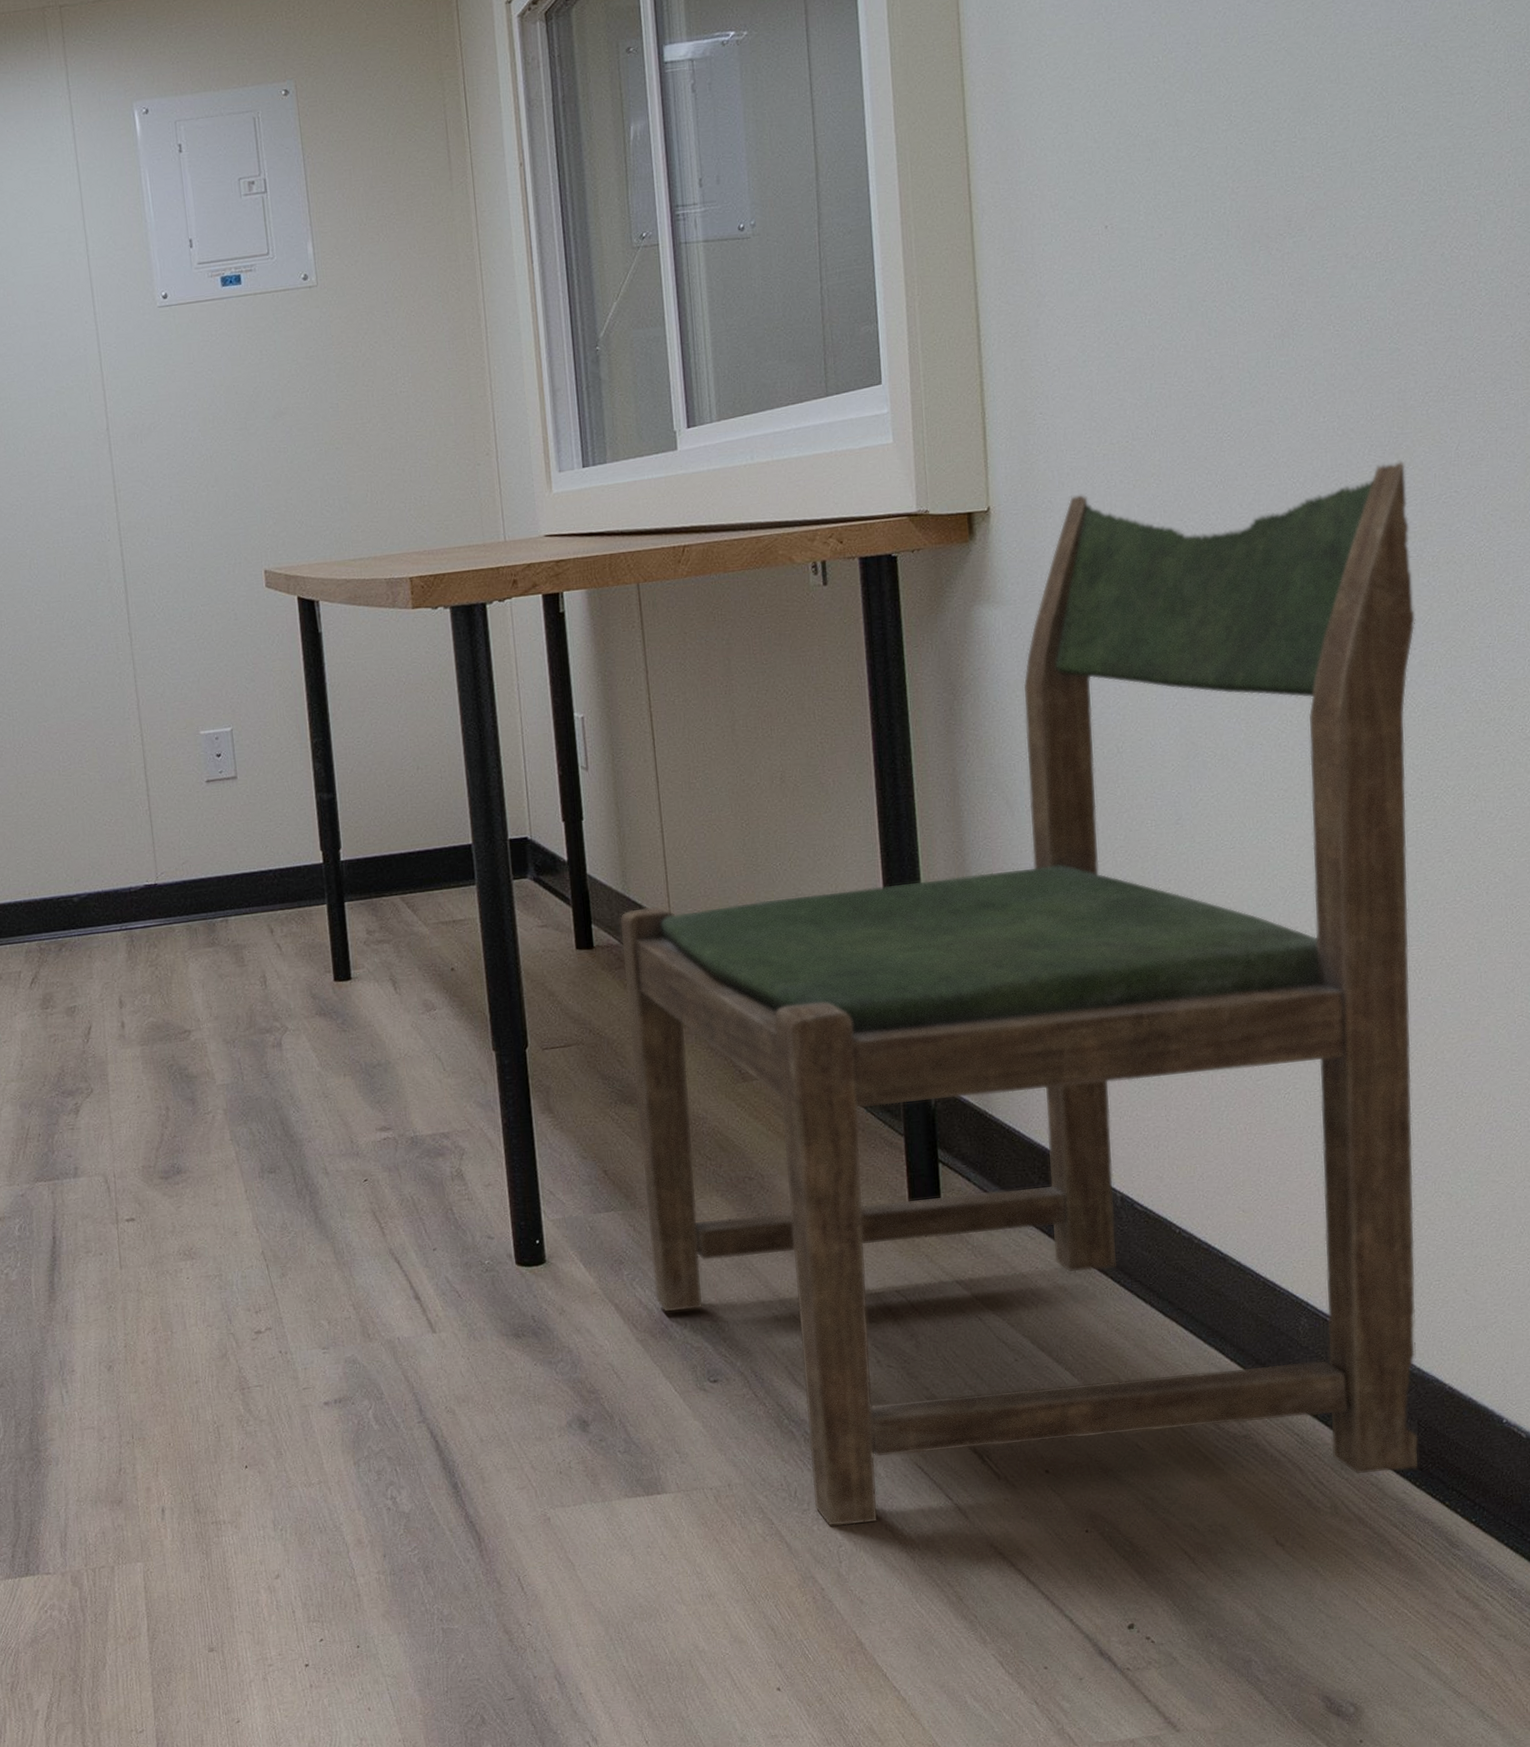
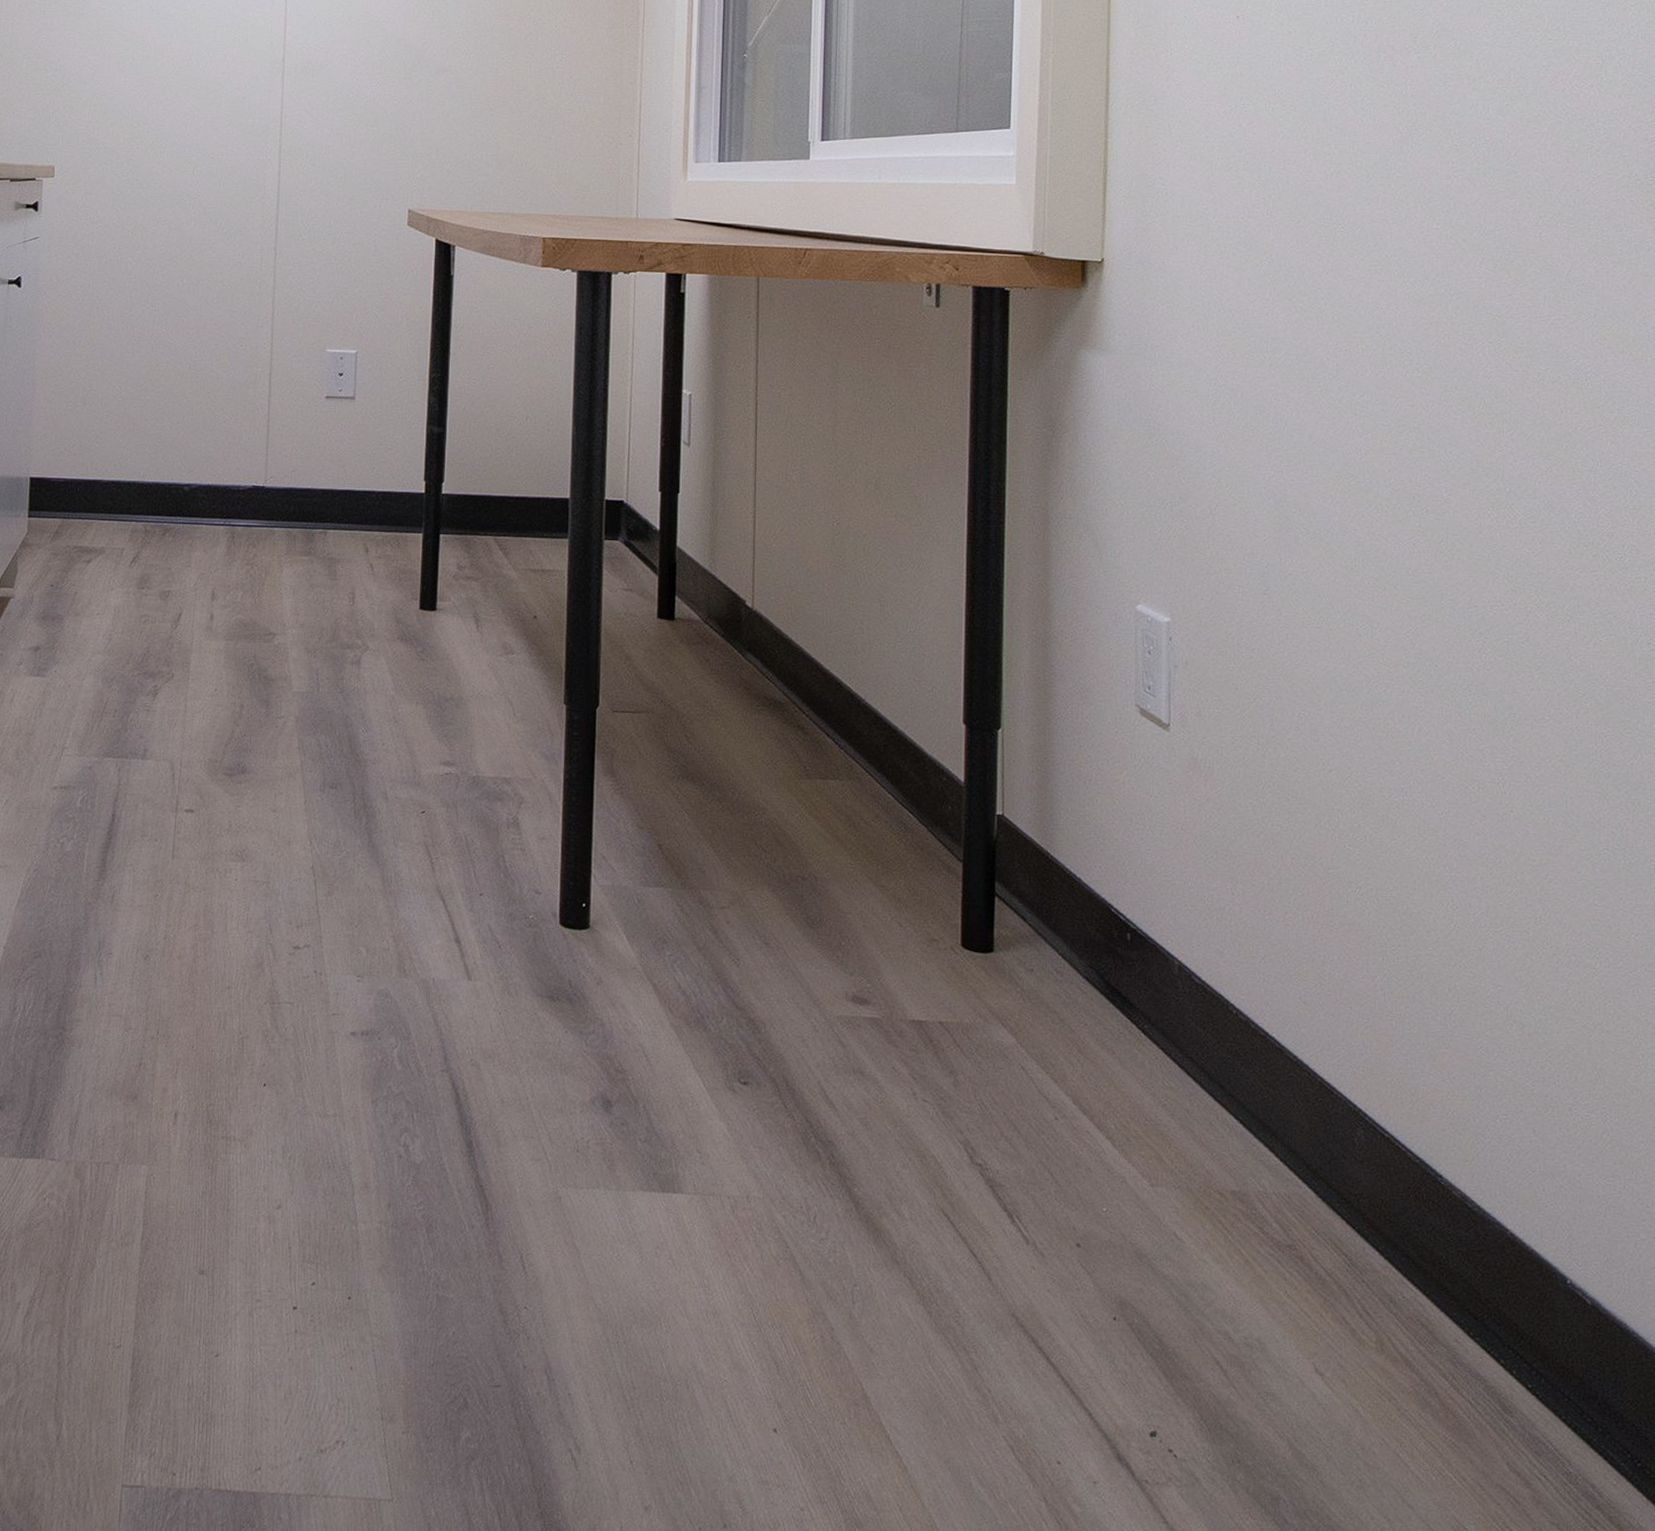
dining chair: present [620,461,1418,1526] -> none [695,260,1518,1316]

